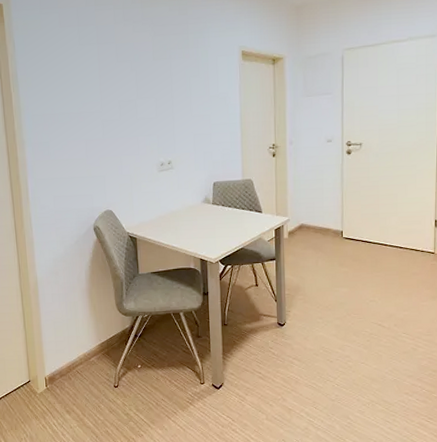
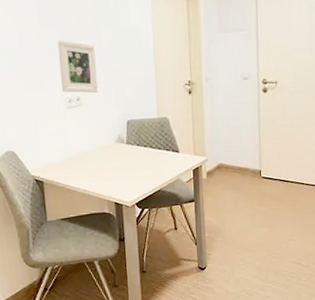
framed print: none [152,109,187,158] -> present [57,40,98,94]

